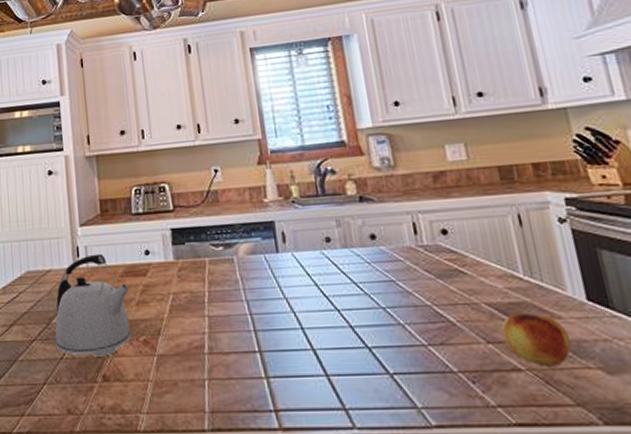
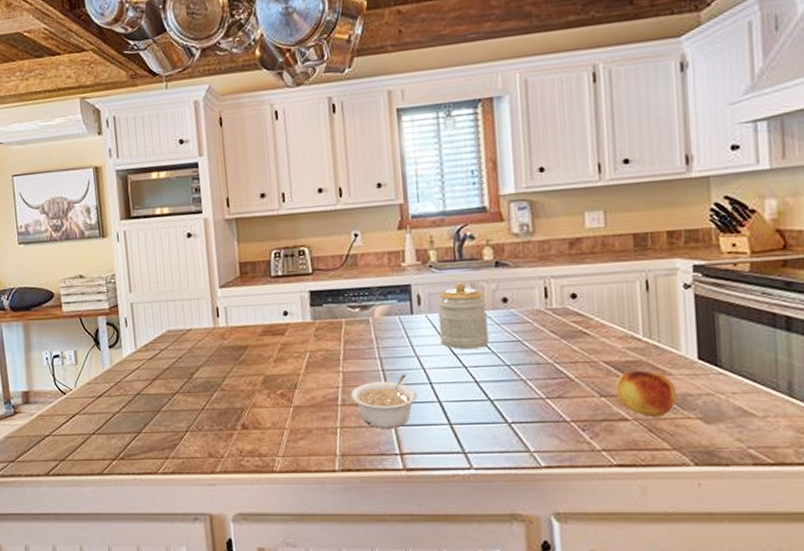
kettle: present [55,253,132,357] -> none [196,314,269,408]
legume: none [217,317,289,381] -> present [350,373,417,429]
jar: none [303,218,361,290] -> present [437,282,490,349]

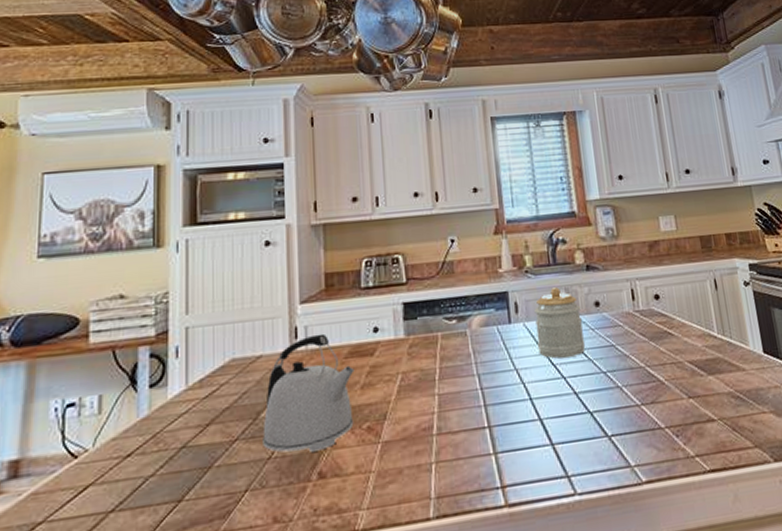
kettle: none [196,314,269,408] -> present [263,333,355,453]
legume: present [350,373,417,429] -> none [447,390,518,459]
fruit: present [615,370,677,417] -> none [700,367,752,415]

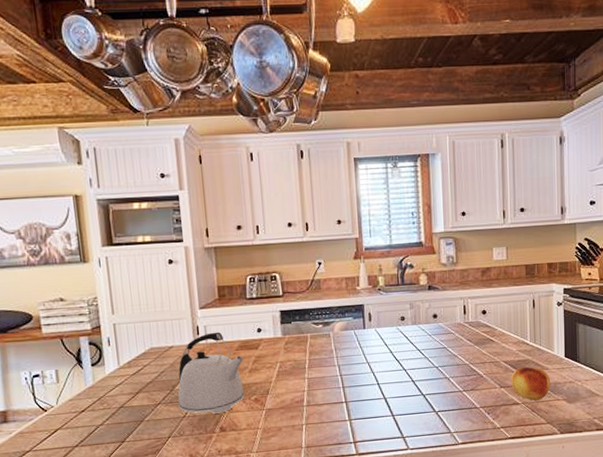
jar: present [534,287,586,359] -> none [384,302,424,356]
fruit: none [700,367,752,415] -> present [511,366,551,401]

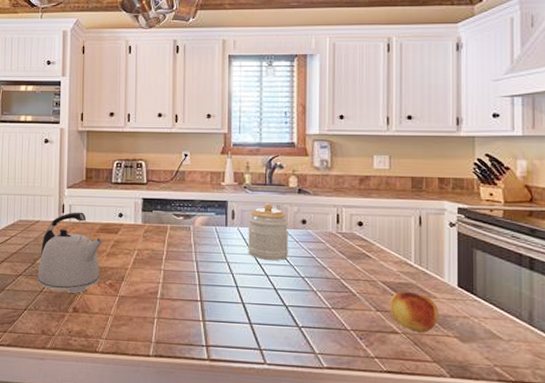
jar: none [384,302,424,356] -> present [248,203,289,260]

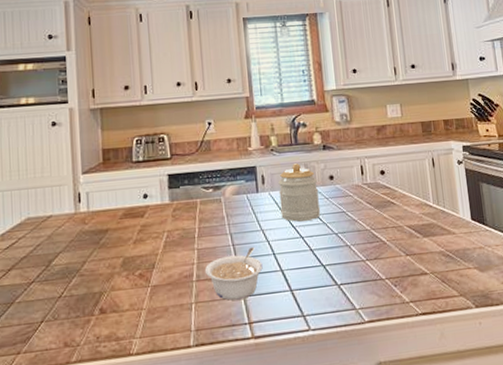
kettle: present [37,212,103,293] -> none [54,198,128,293]
legume: none [169,276,225,323] -> present [204,246,263,301]
fruit: present [389,291,439,333] -> none [416,231,460,270]

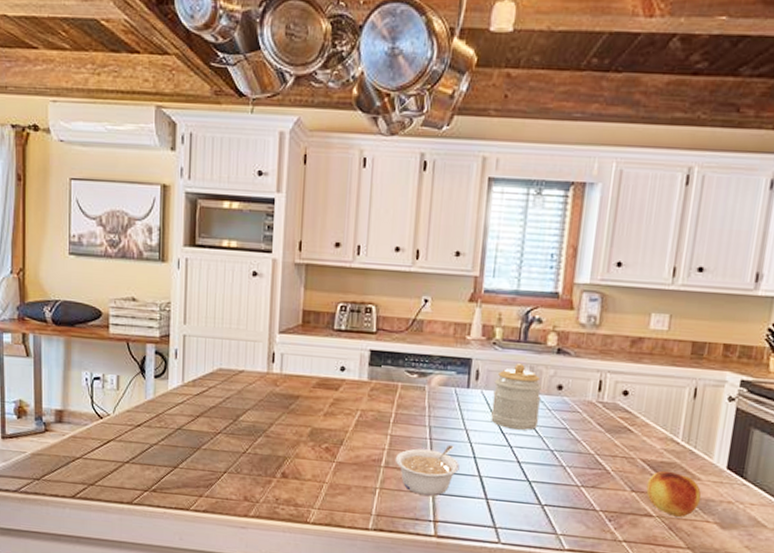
fruit: none [416,231,460,270] -> present [646,470,702,517]

